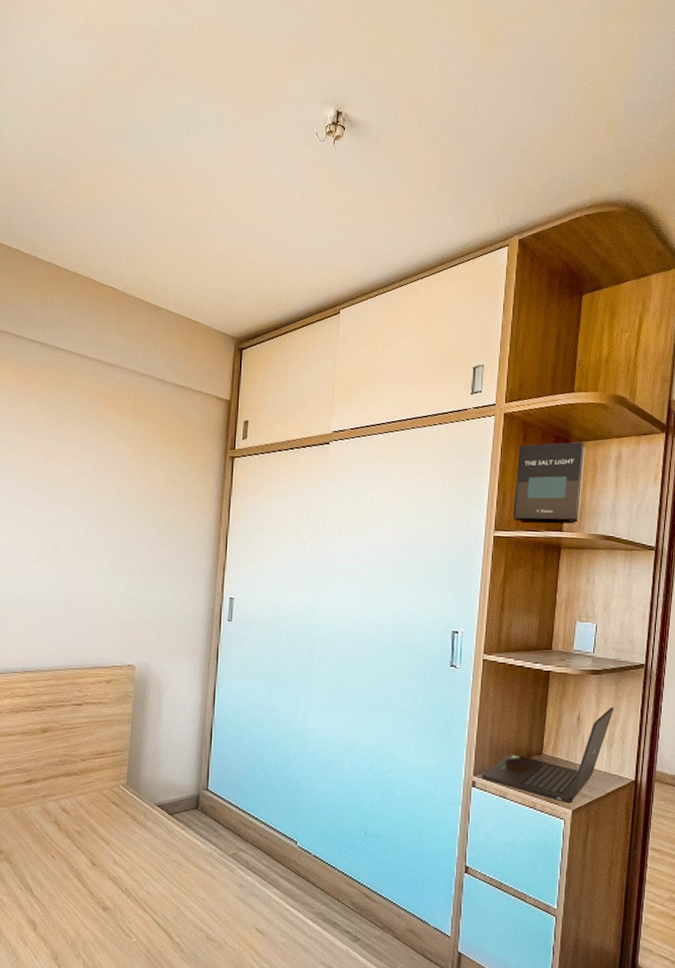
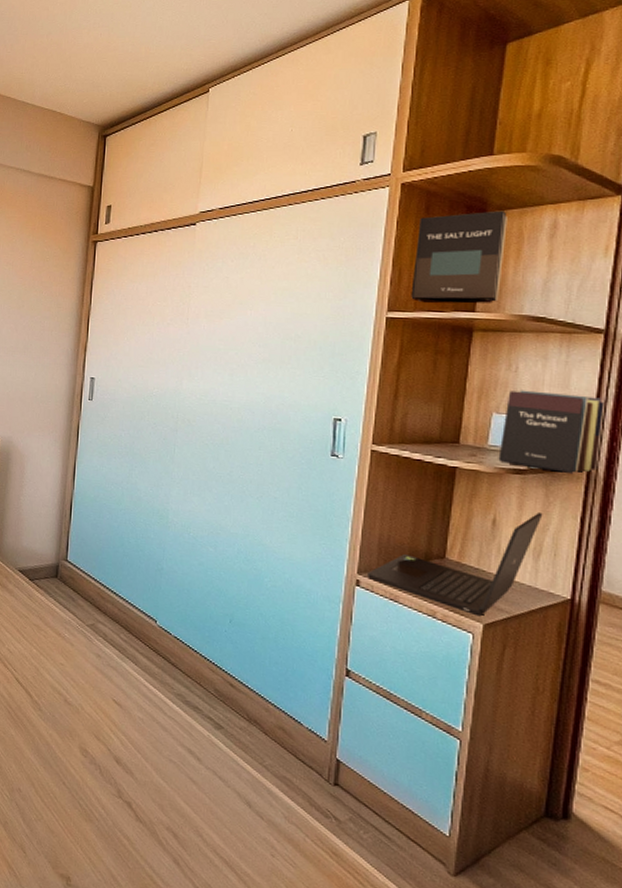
books: none [581,600,656,672] -> present [498,390,604,475]

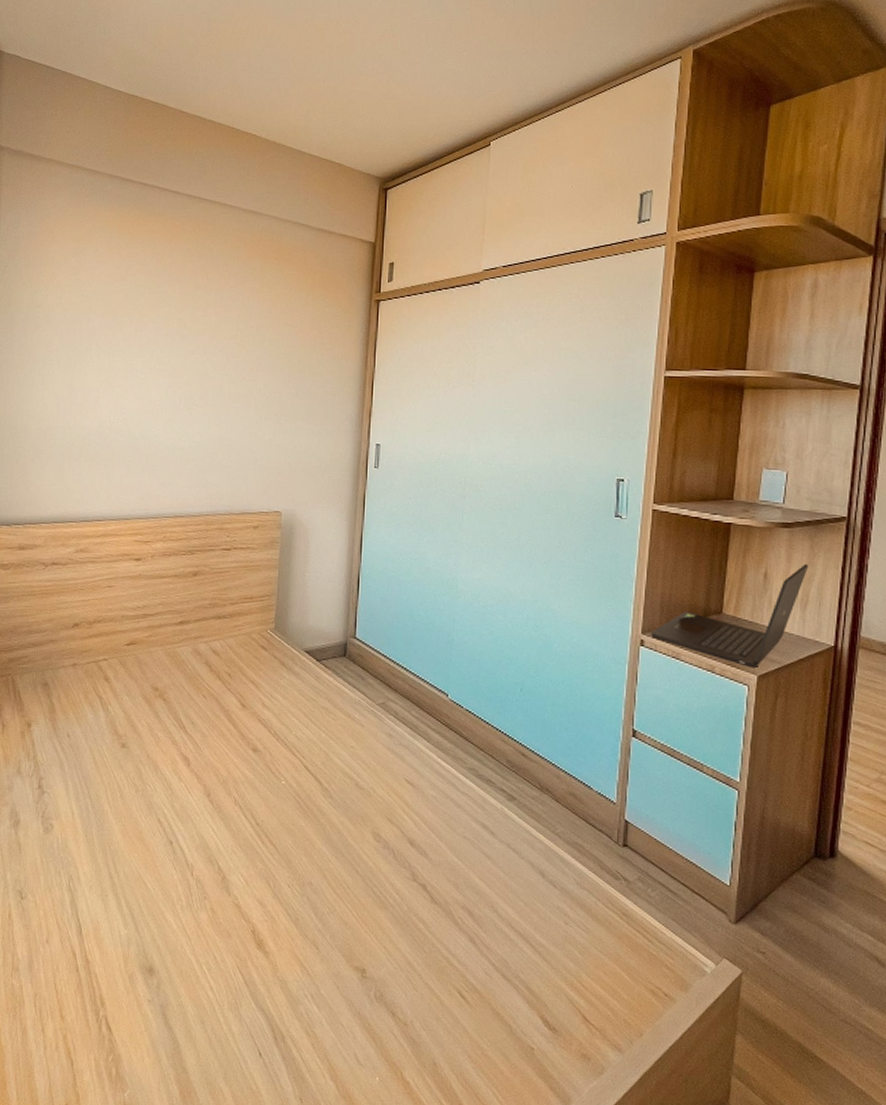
books: present [411,210,507,304] -> none [687,270,773,362]
books: present [498,390,604,475] -> none [768,445,861,526]

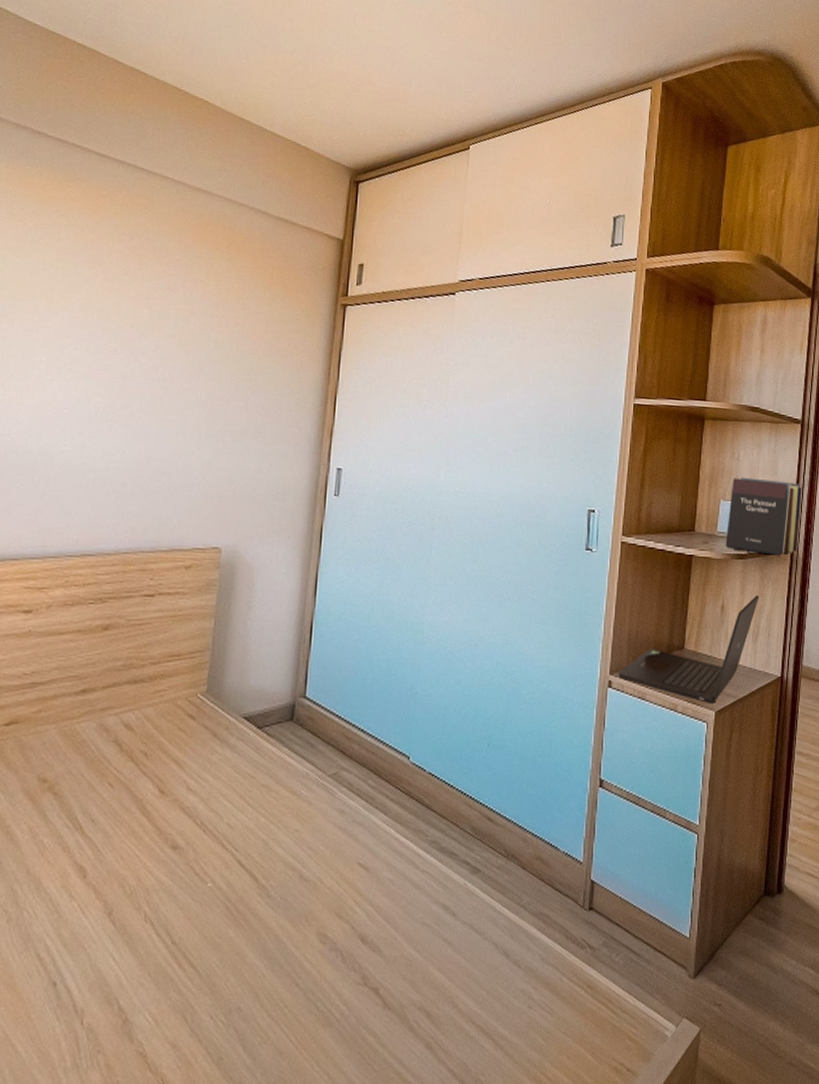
books: none [768,445,861,526] -> present [725,477,802,557]

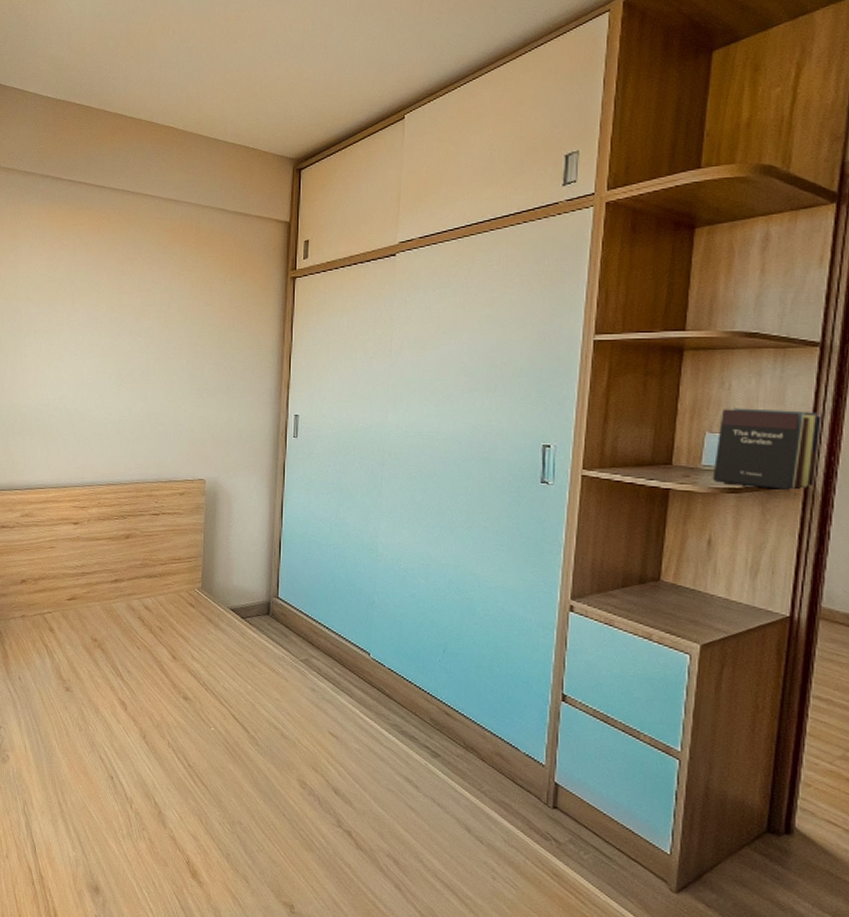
laptop: present [619,596,760,704] -> none [581,531,760,637]

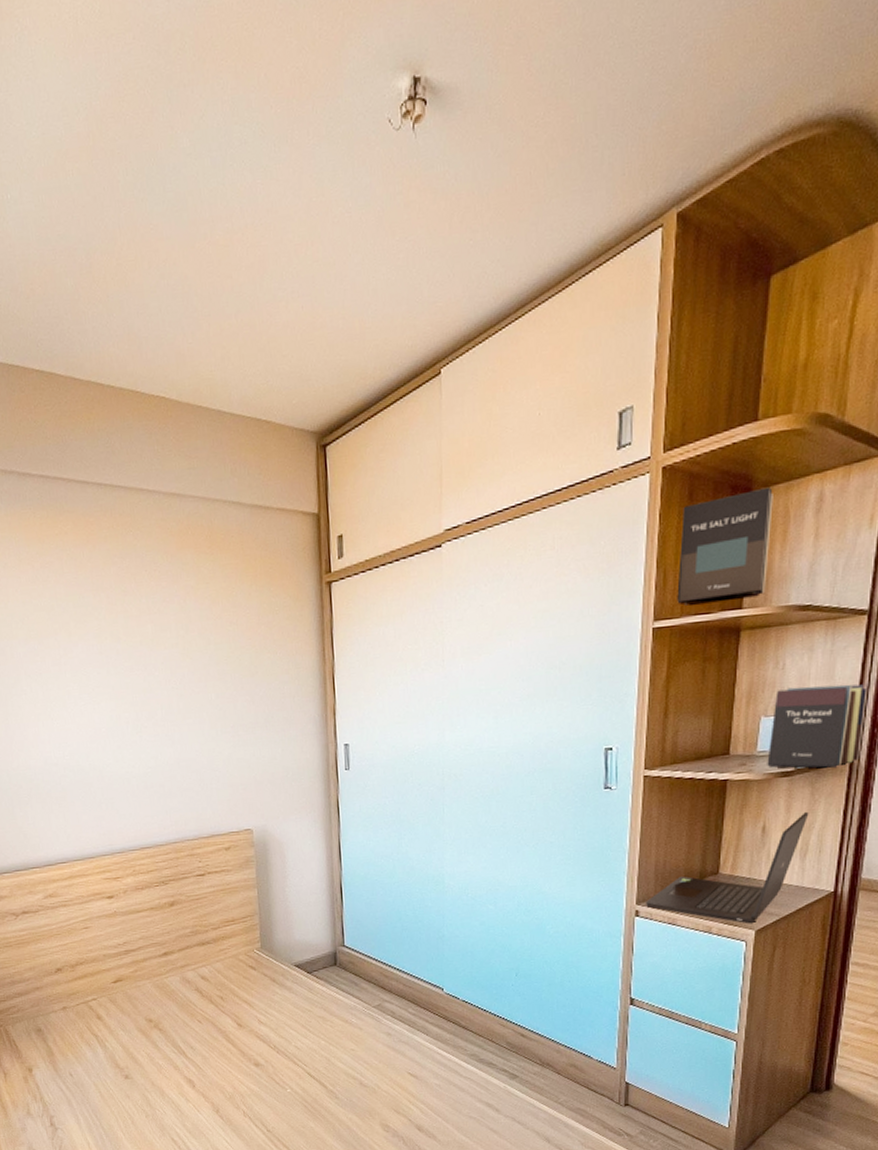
laptop: none [581,531,760,637] -> present [646,812,809,925]
books: none [619,225,717,324] -> present [677,487,773,606]

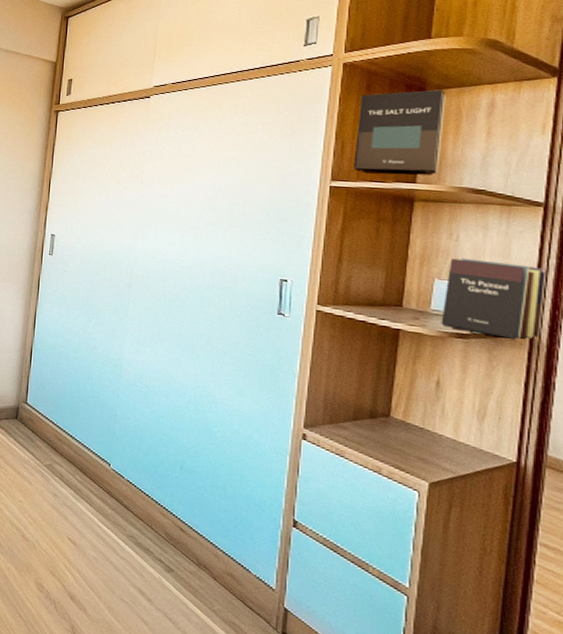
laptop: present [646,812,809,925] -> none [314,376,487,475]

